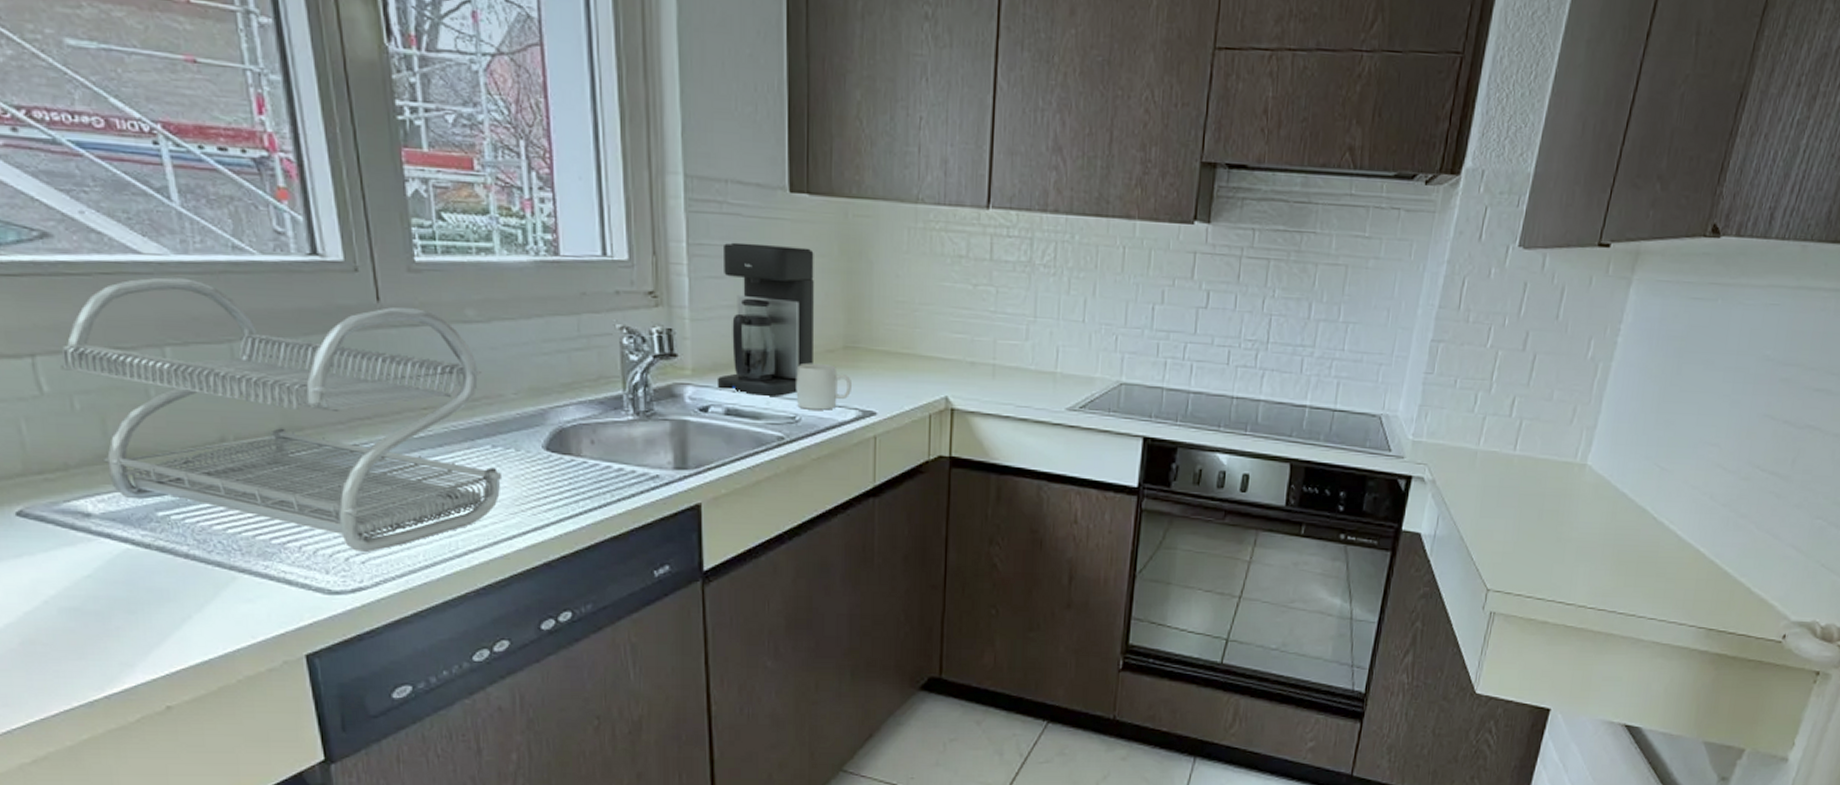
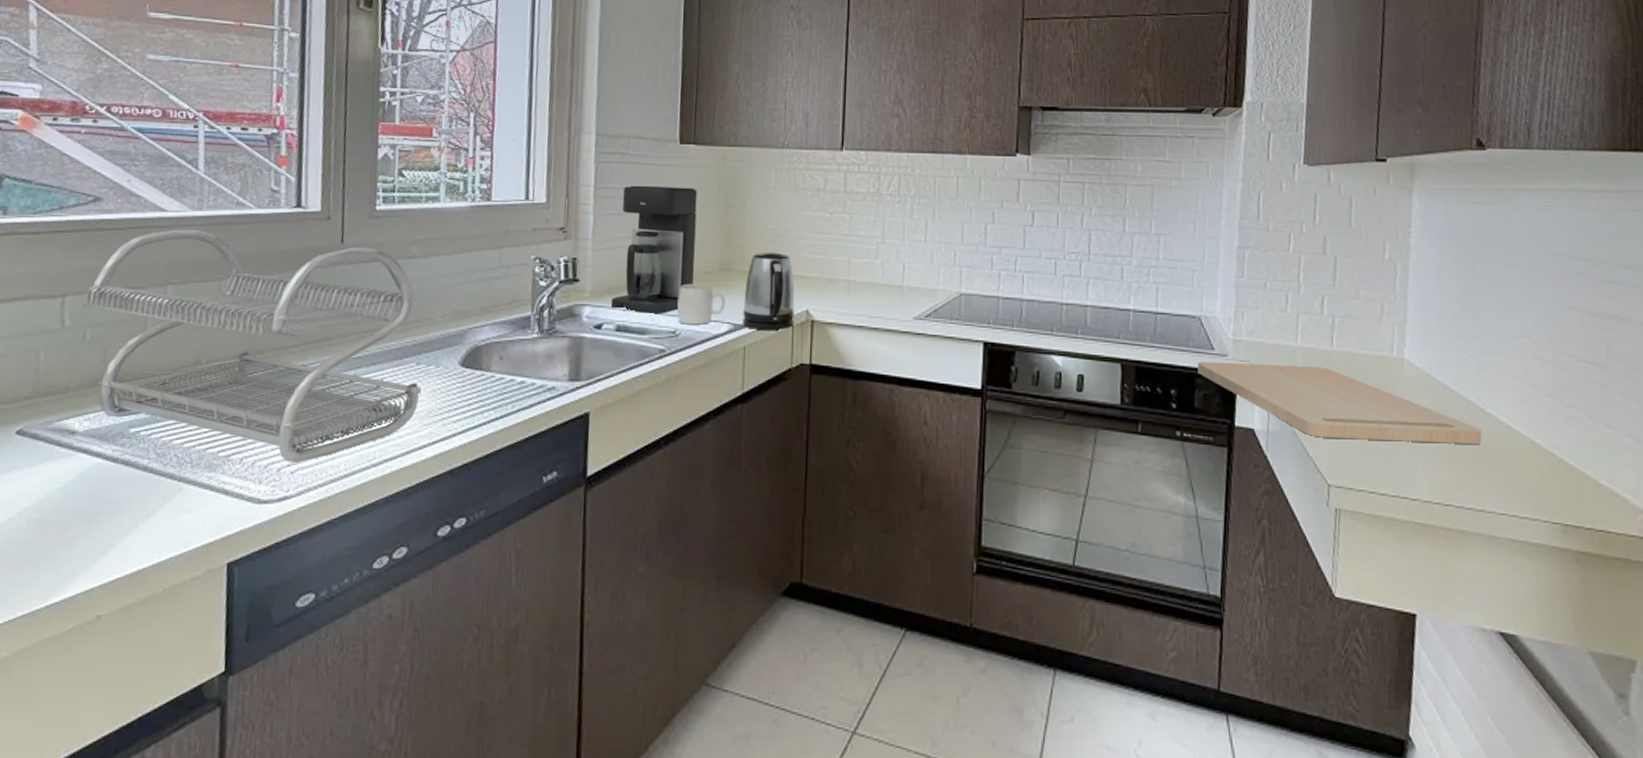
kettle: none [872,328,932,418] -> present [742,252,795,330]
cutting board: none [1370,463,1650,553] -> present [1197,361,1482,445]

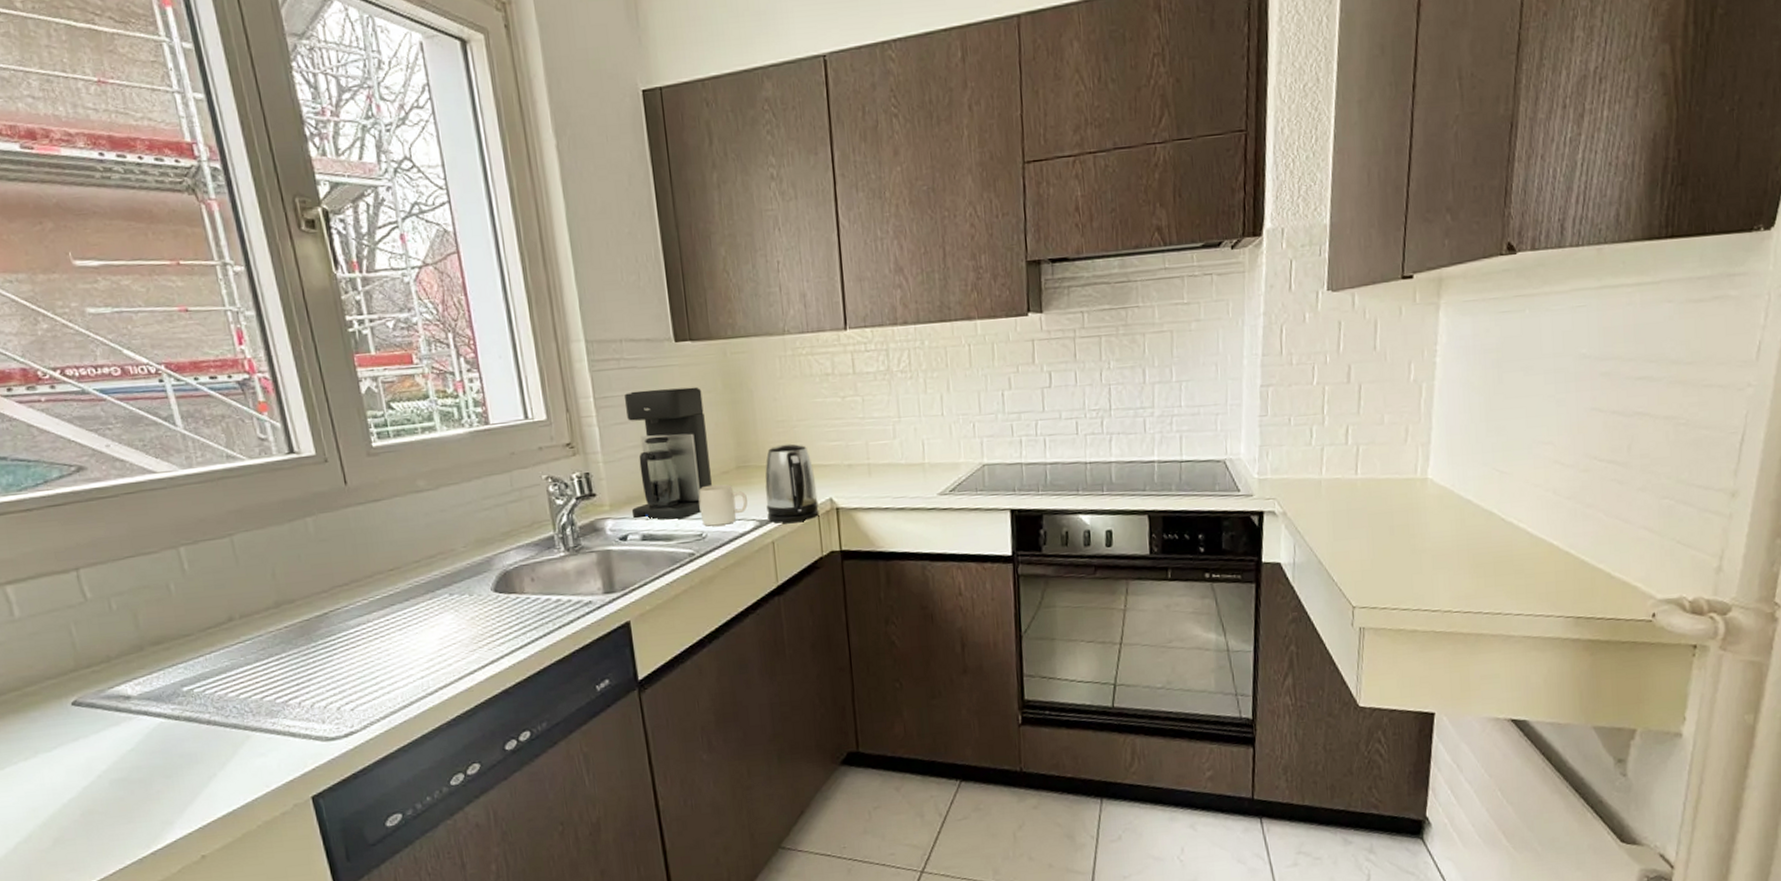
dish rack: present [83,229,422,462] -> none [99,486,461,701]
cutting board: present [1197,361,1482,445] -> none [1223,496,1502,564]

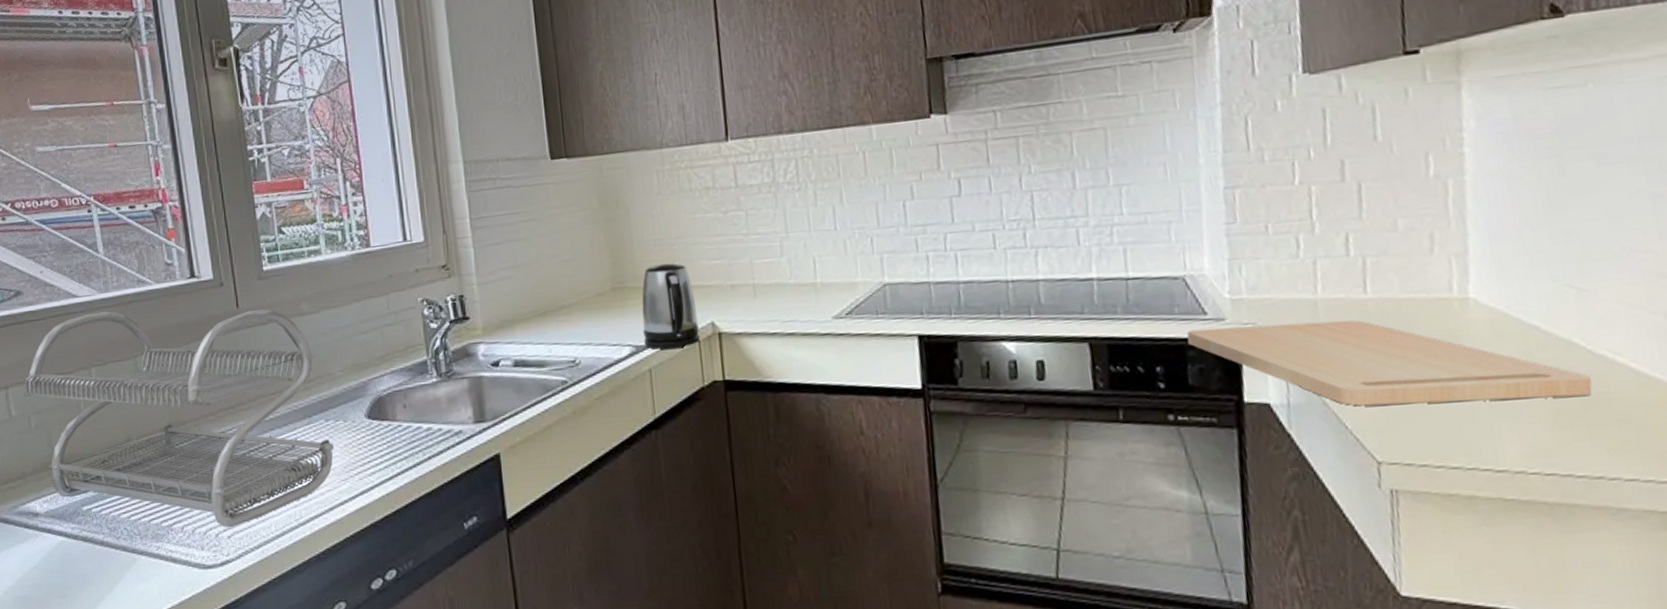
dish rack: none [99,486,461,701] -> present [24,309,335,527]
coffee maker: present [625,387,712,521] -> none [500,205,586,346]
mug: present [698,483,748,526] -> none [572,306,623,352]
cutting board: none [1223,496,1502,564] -> present [1186,320,1592,407]

